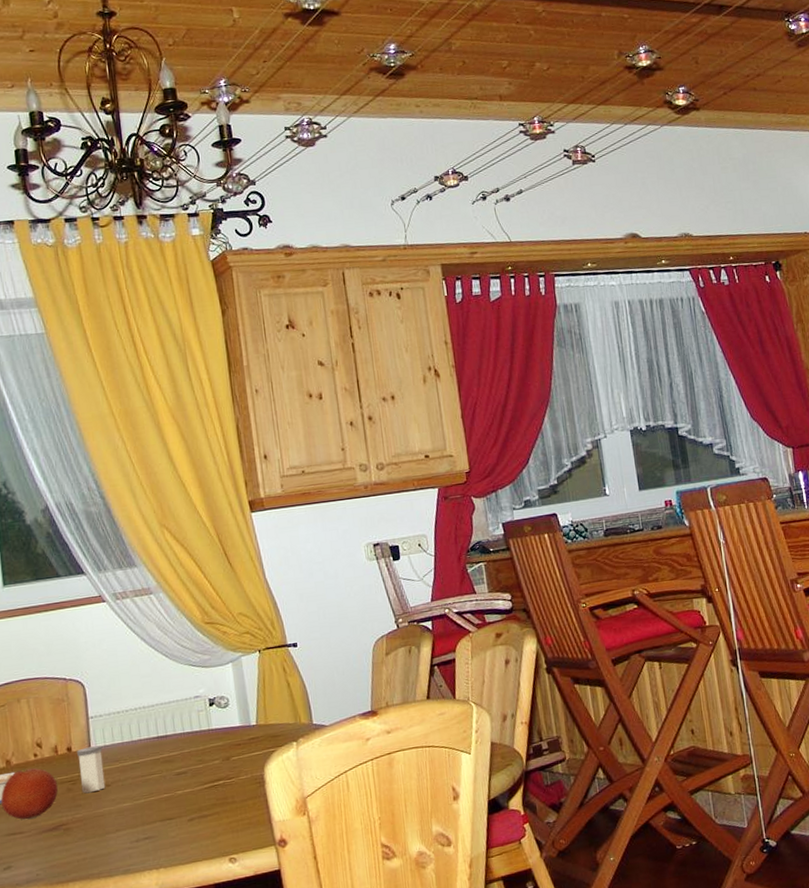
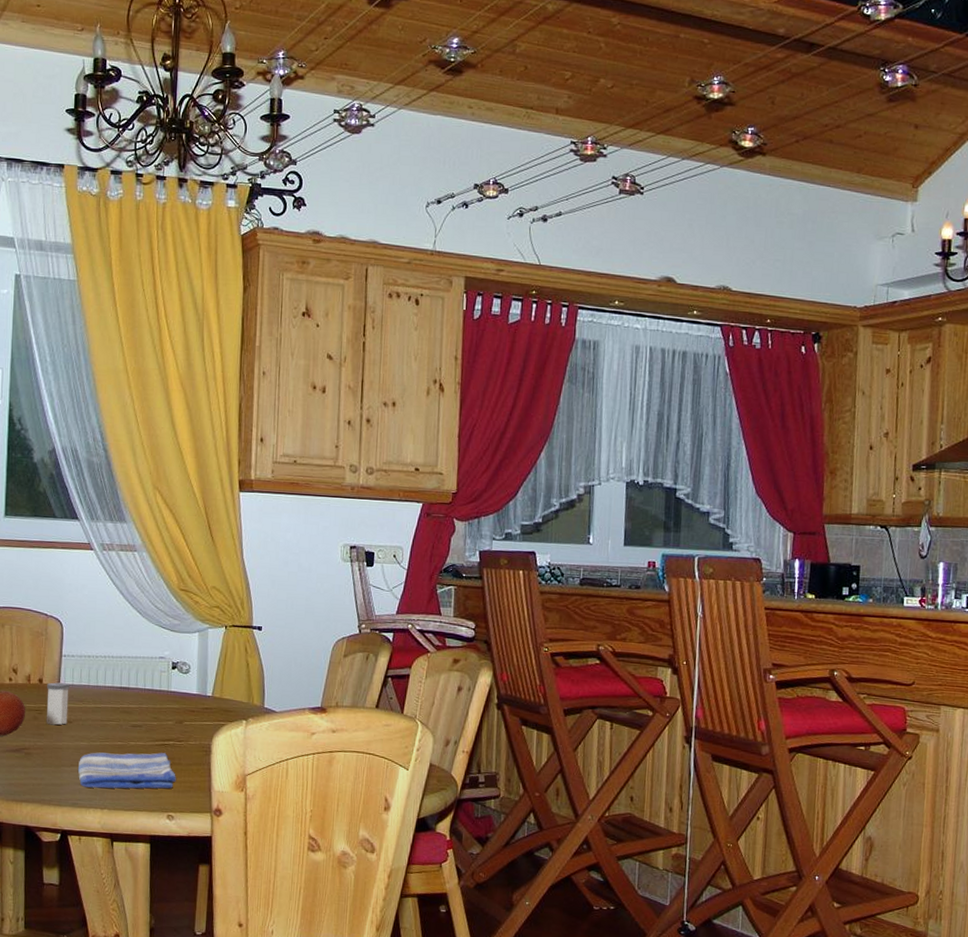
dish towel: none [124,794,233,851] -> present [77,752,176,789]

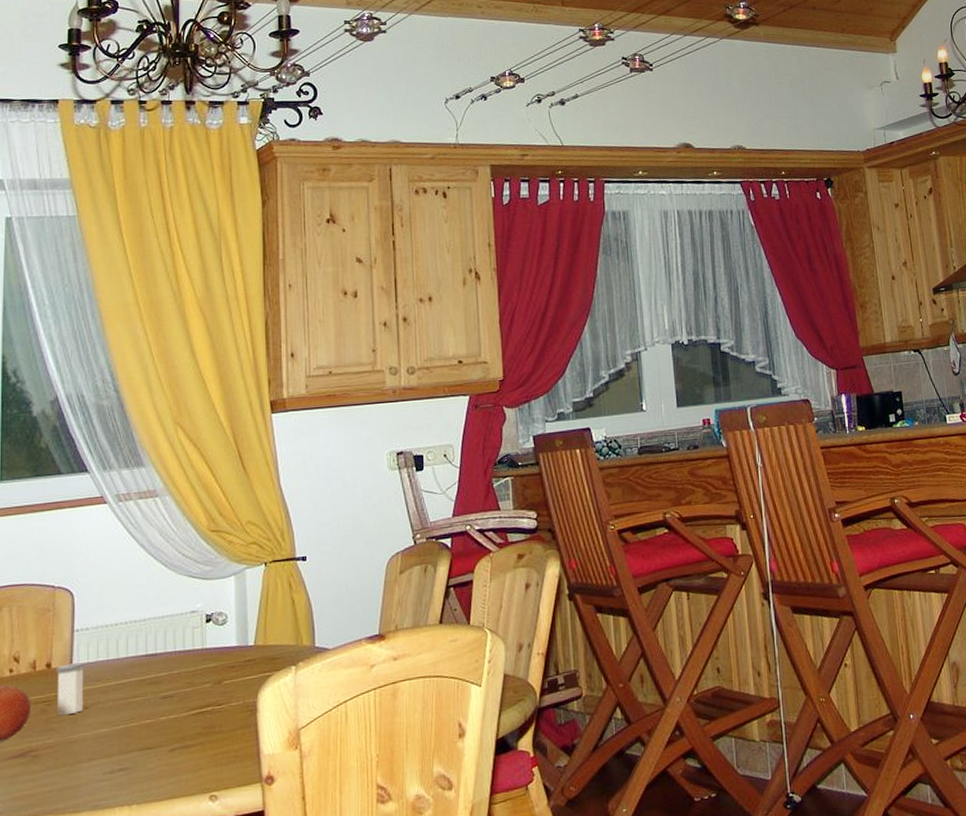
dish towel: present [77,752,176,789] -> none [97,722,218,783]

